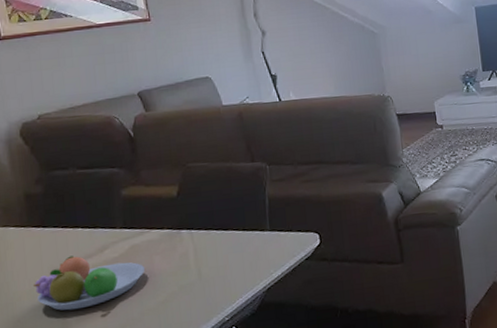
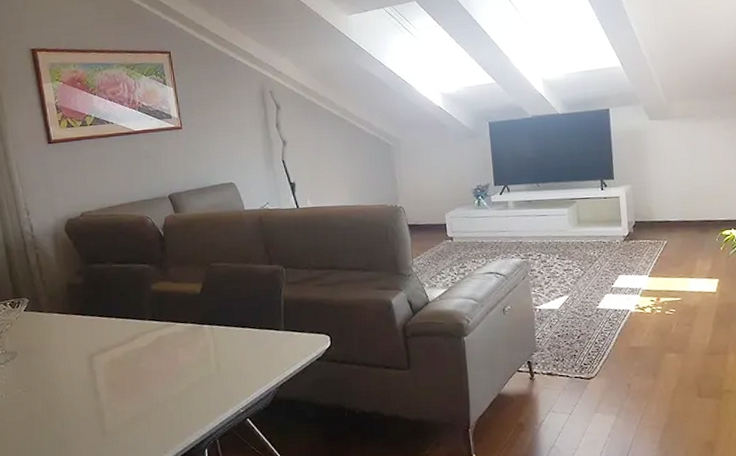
fruit bowl: present [32,255,146,311] -> none [71,342,170,393]

